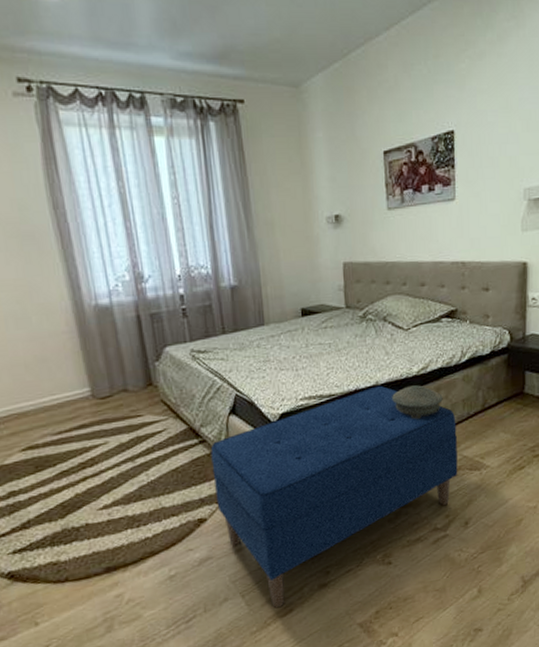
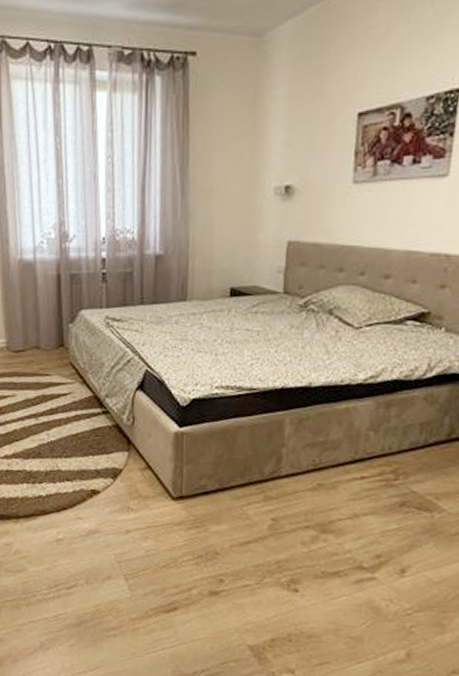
bench: present [210,385,458,608] -> none [112,387,408,602]
decorative box: present [392,385,443,419] -> none [326,394,394,435]

